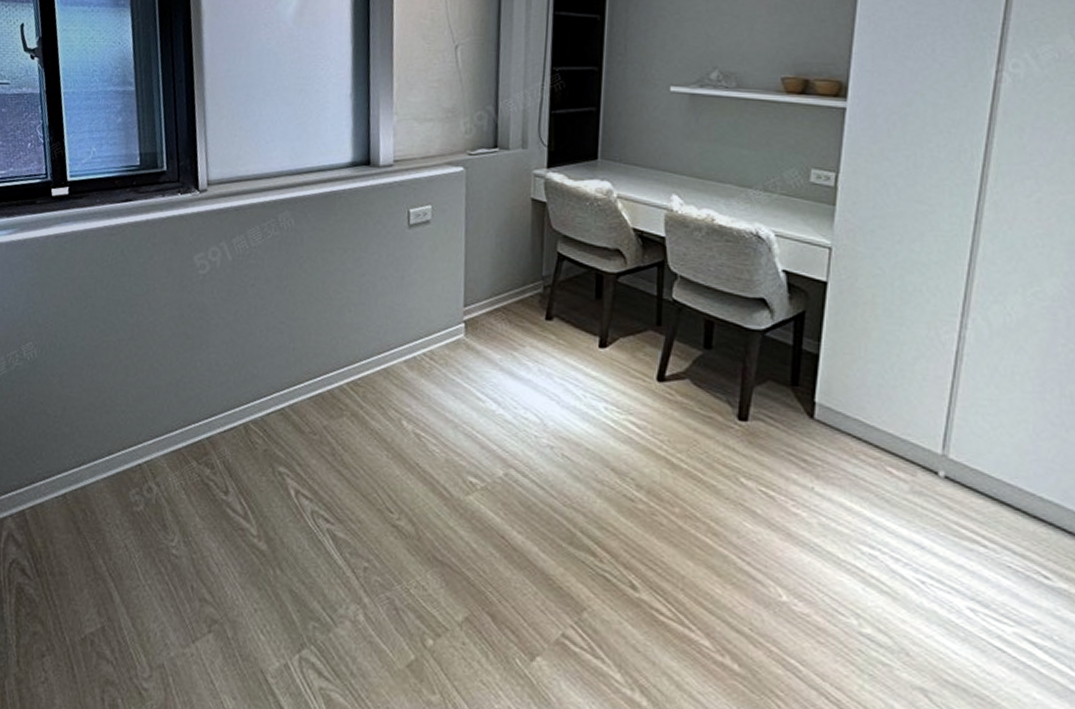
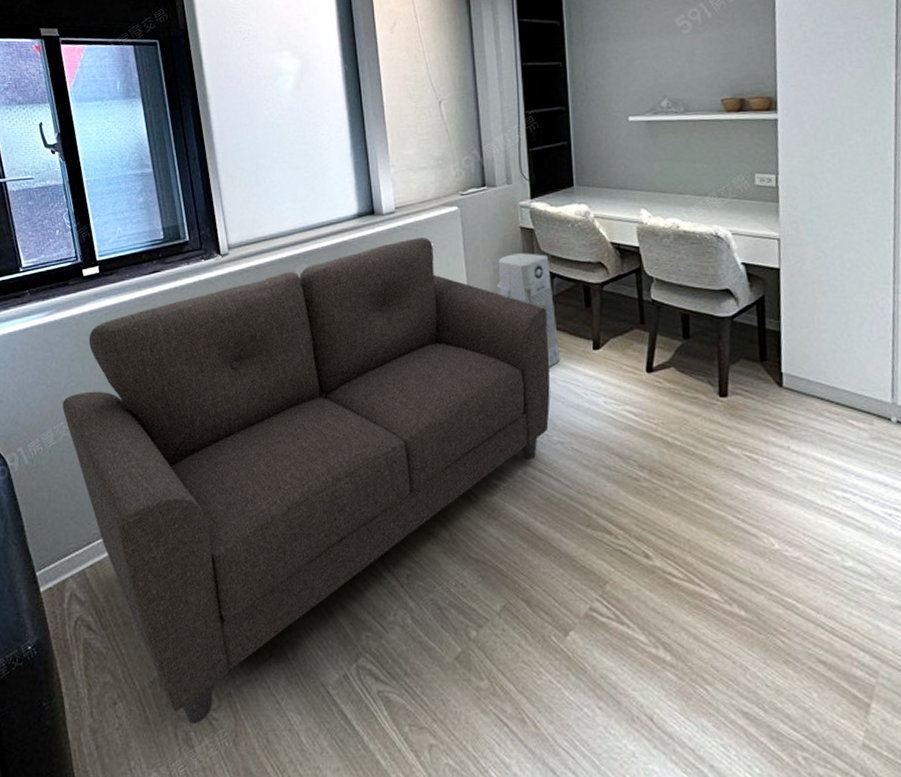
sofa: none [17,197,552,692] -> present [62,238,551,725]
air purifier: none [496,228,561,361] -> present [496,253,561,367]

